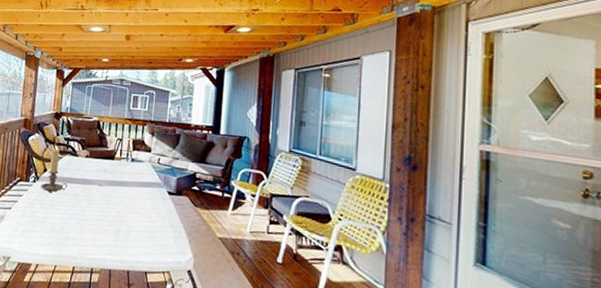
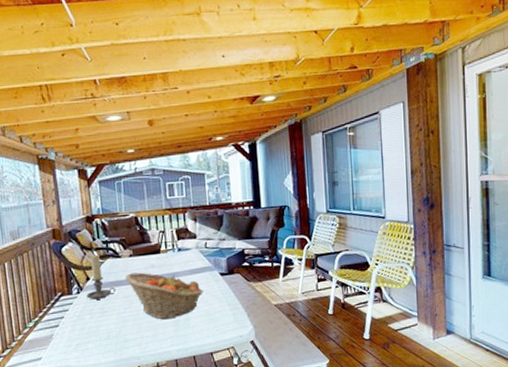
fruit basket: none [77,173,149,227] -> present [125,272,203,319]

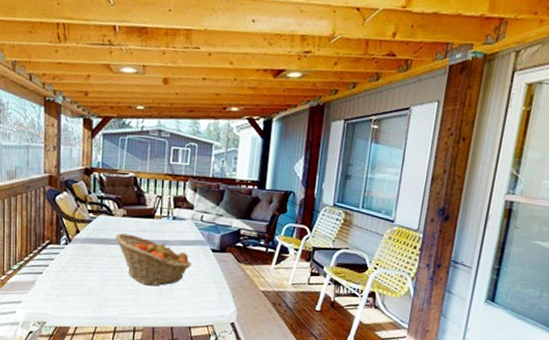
candle holder: present [86,254,117,300] -> none [74,208,105,254]

